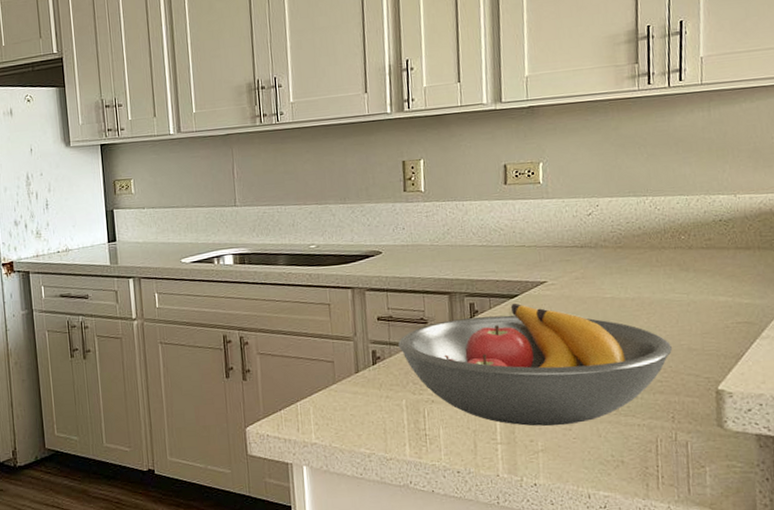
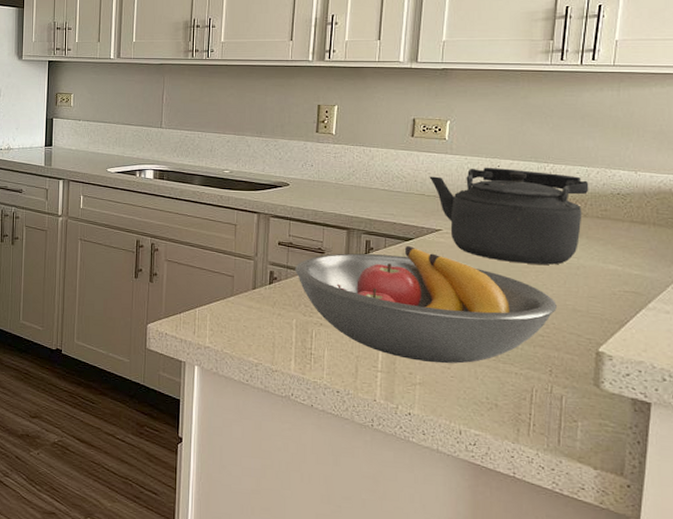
kettle: none [527,206,691,307] -> present [429,167,589,265]

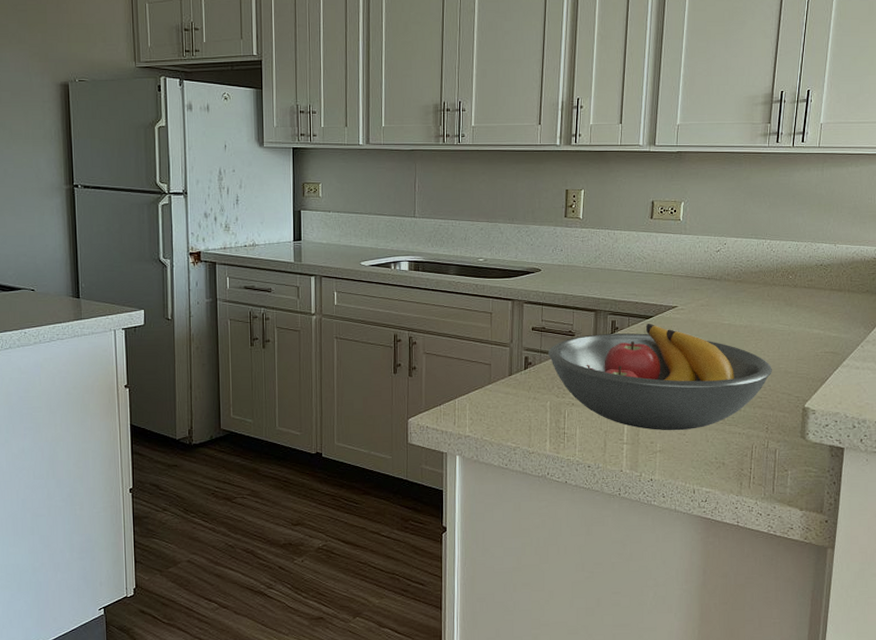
kettle: present [429,167,589,265] -> none [666,245,798,333]

